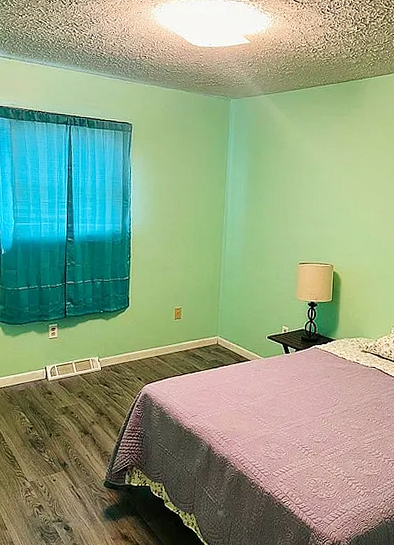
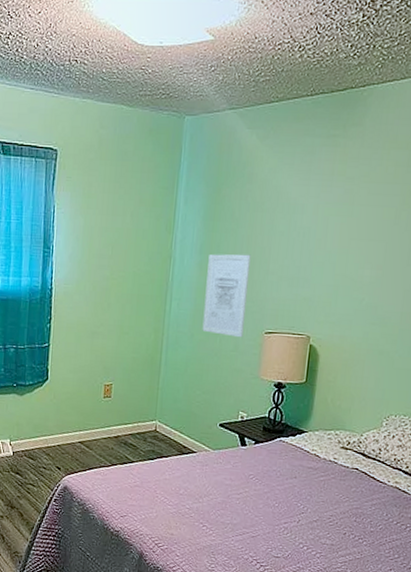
wall art: none [251,203,285,268] -> present [202,253,251,338]

